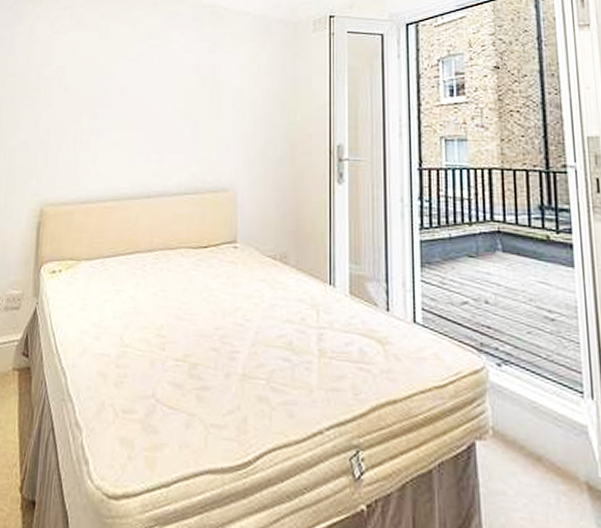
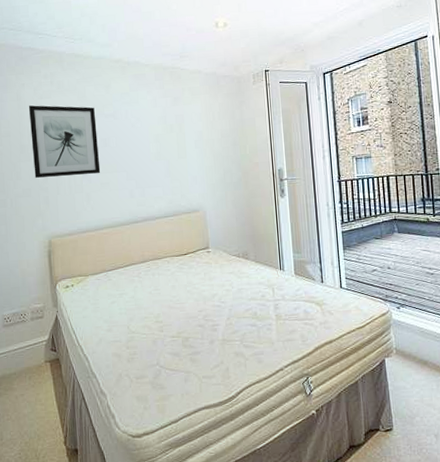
wall art: none [36,41,116,129] -> present [28,105,101,178]

